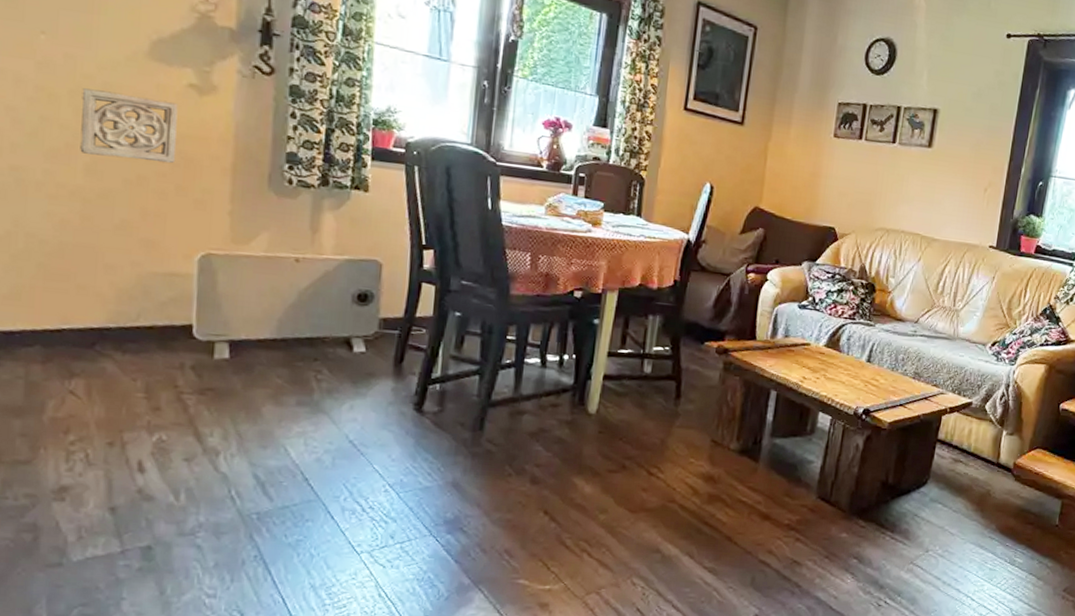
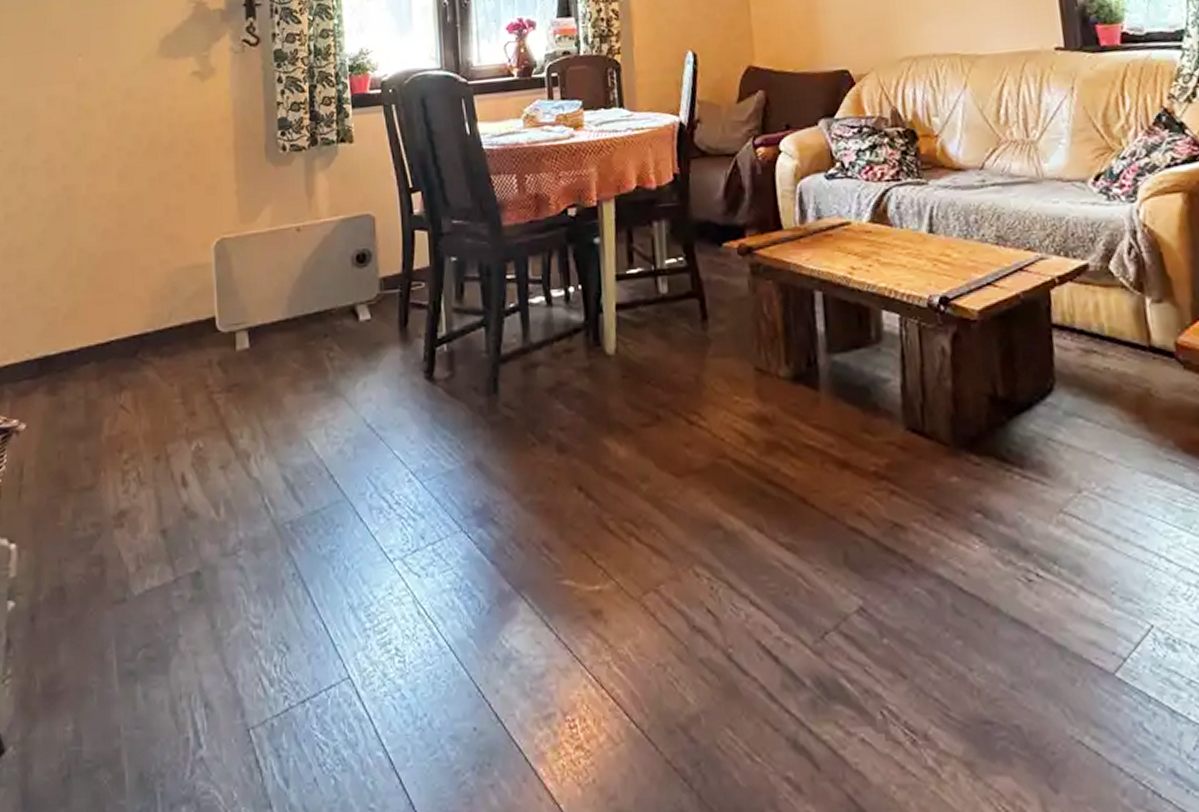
wall ornament: present [80,88,178,164] -> none [111,93,188,161]

